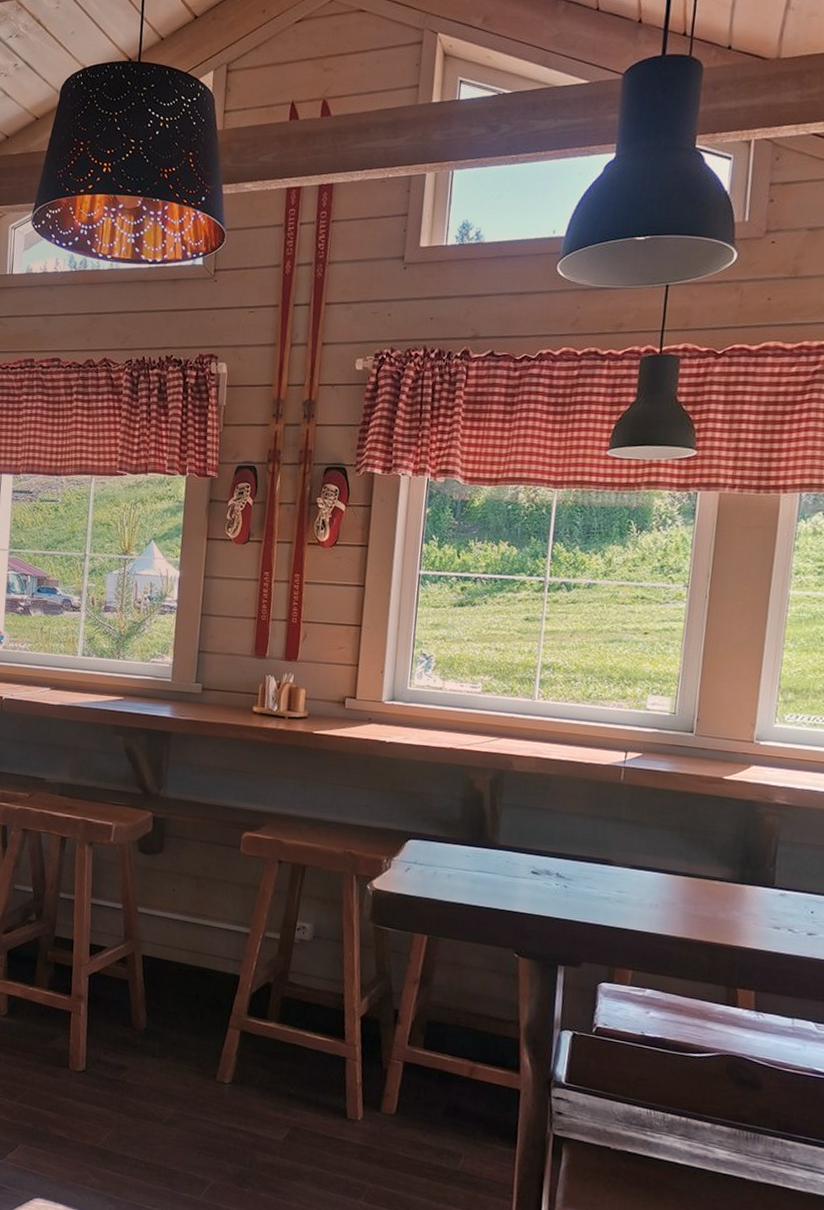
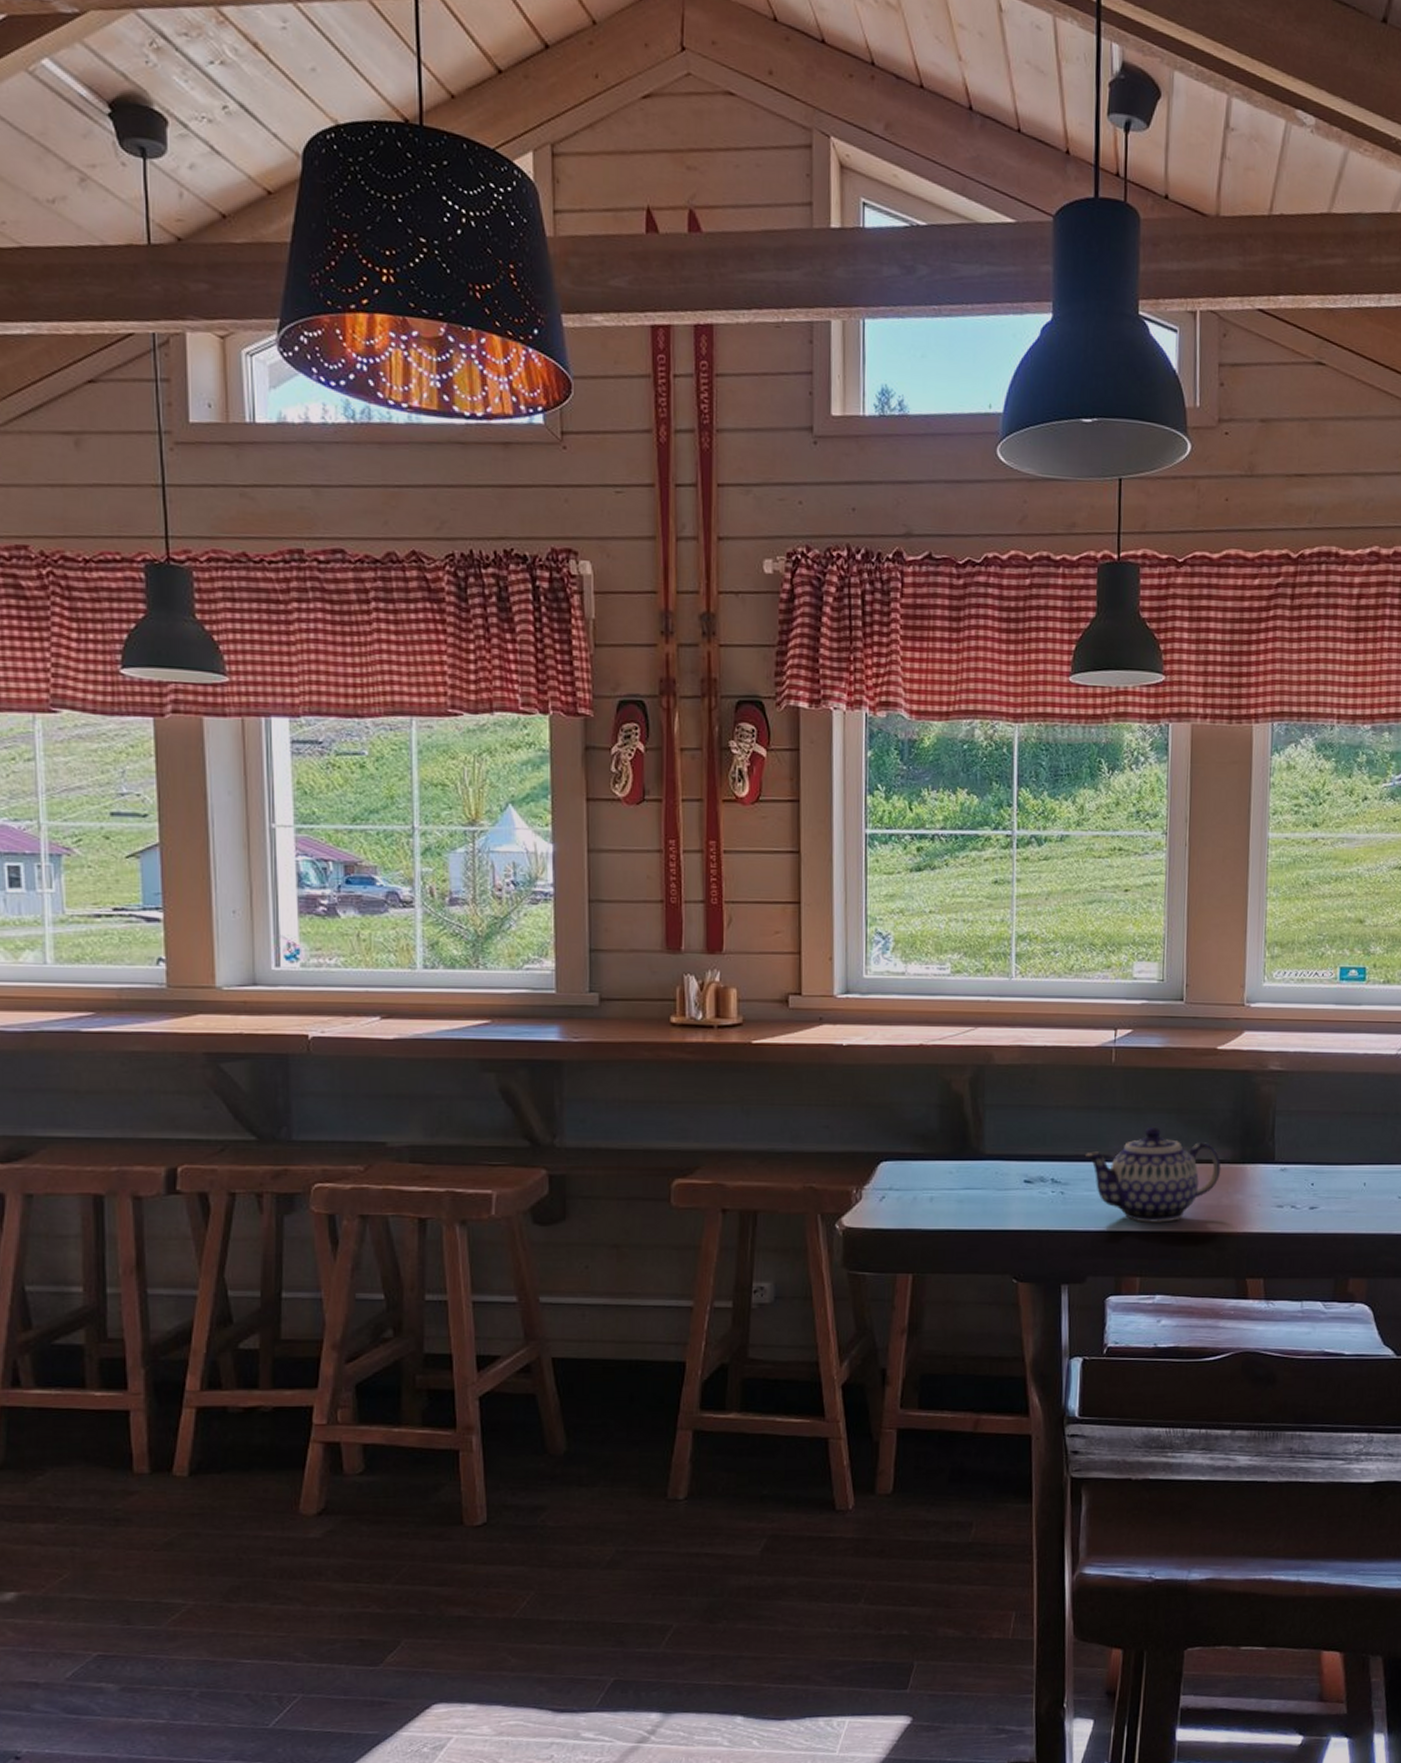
teapot: none [588,840,720,926] -> present [1084,1126,1221,1223]

